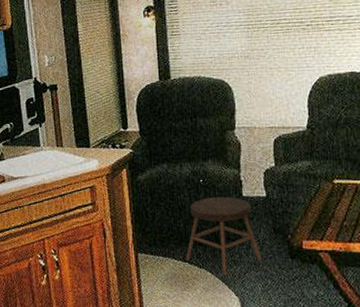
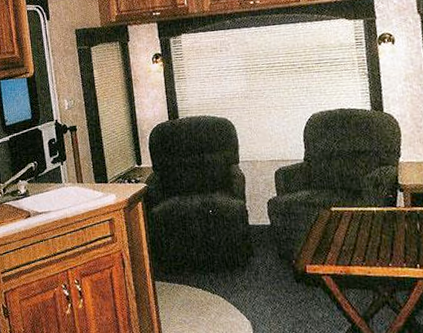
stool: present [185,197,263,276] -> none [199,226,271,301]

